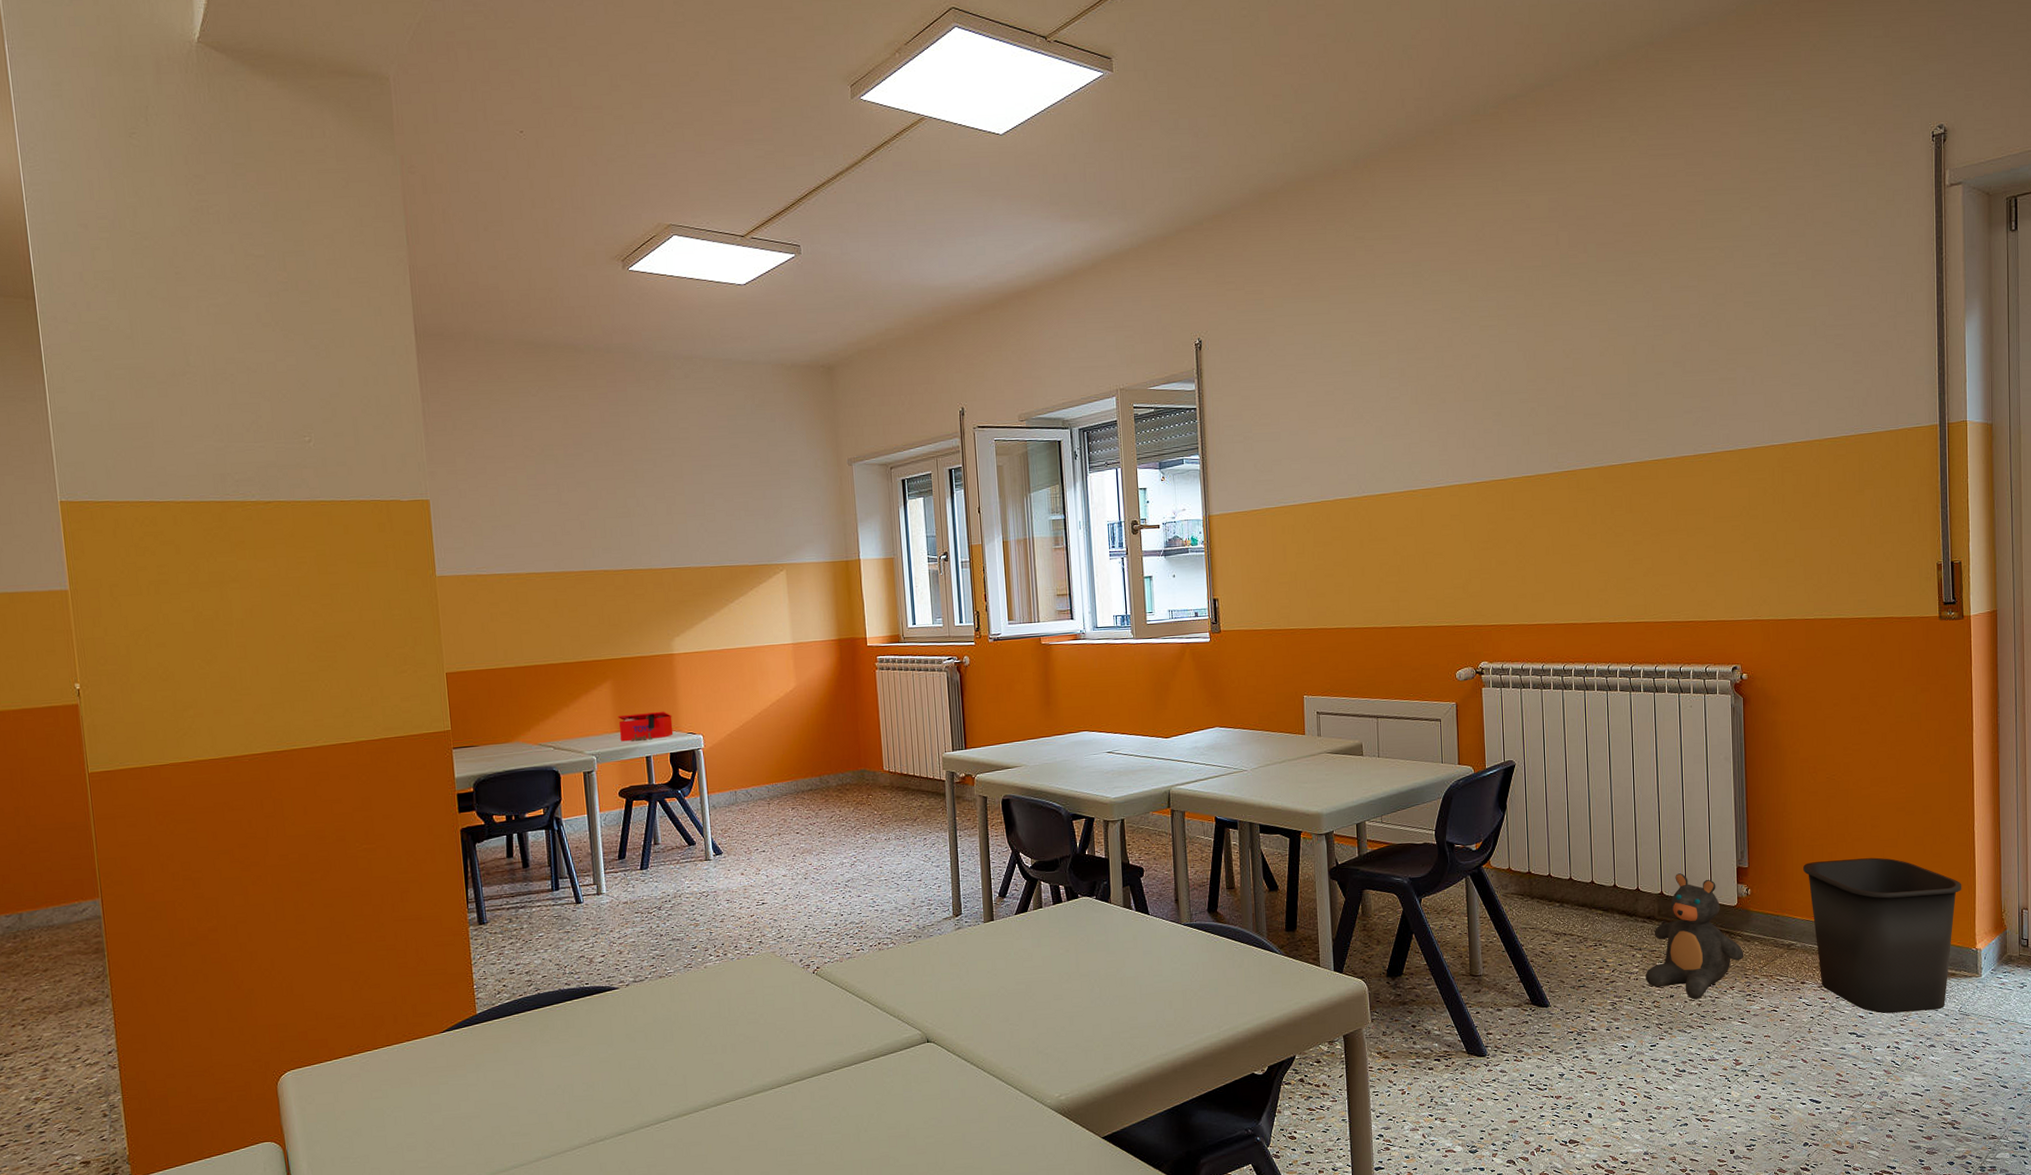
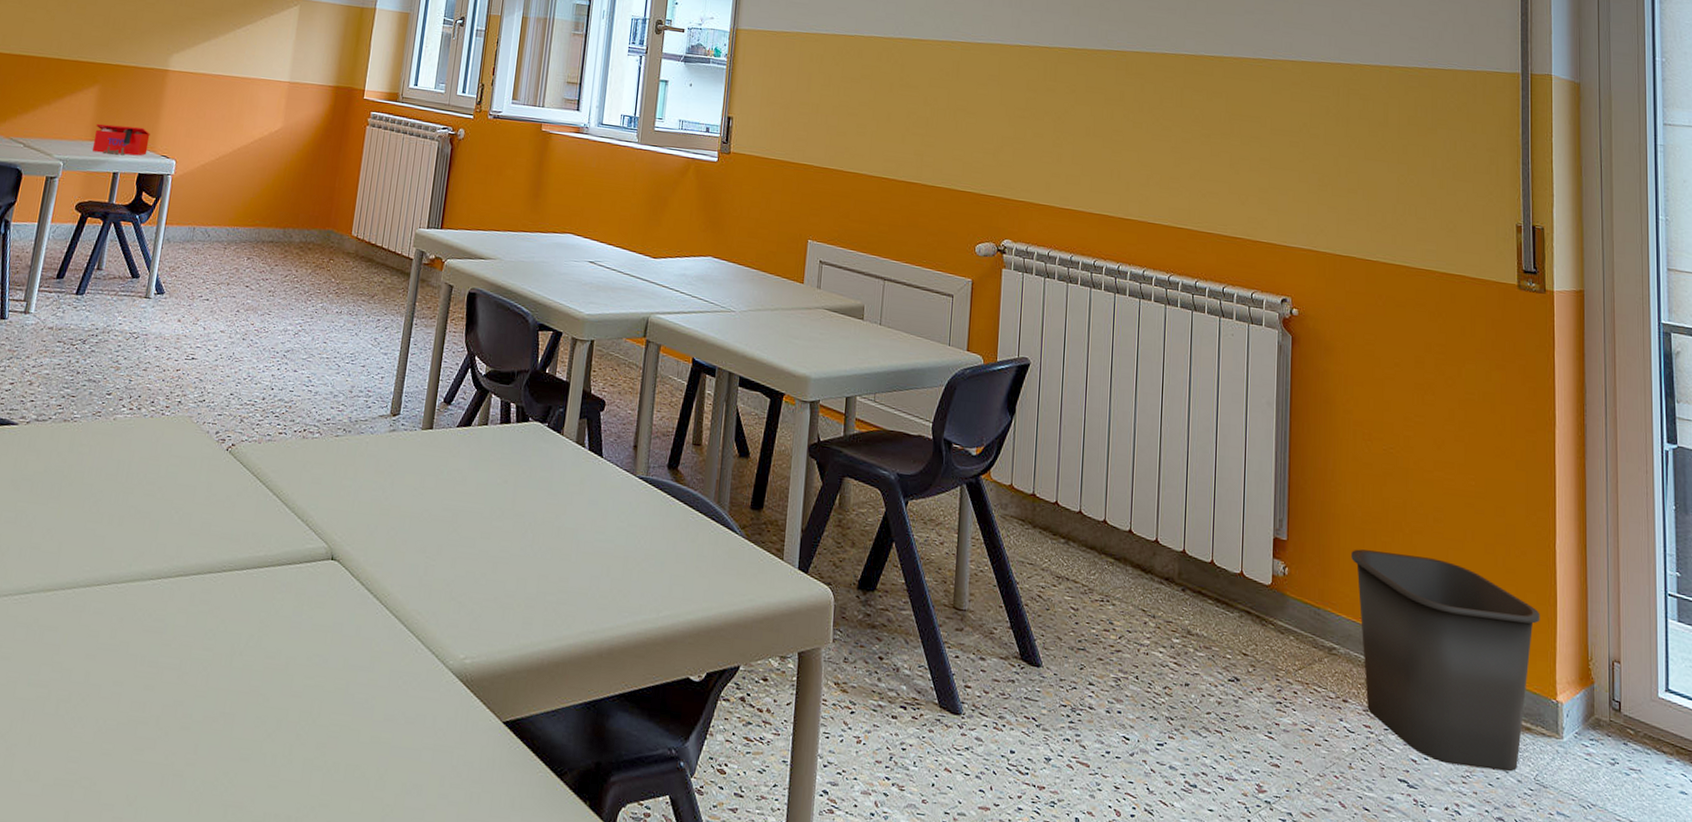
stuffed animal: present [1645,873,1744,1000] -> none [1157,531,1276,696]

